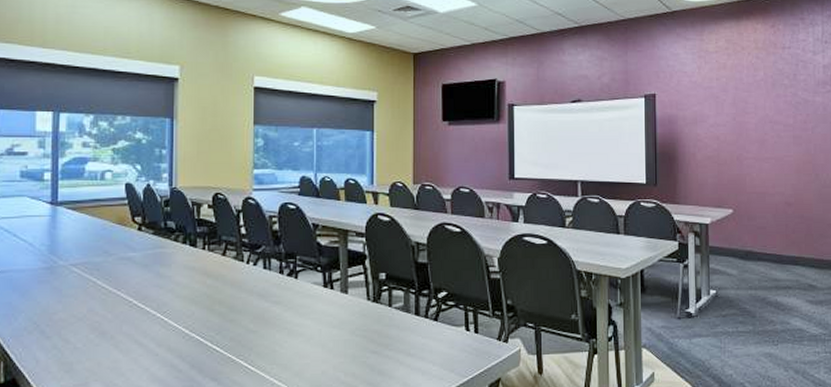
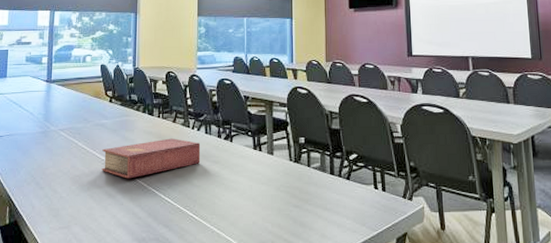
book: none [129,275,258,324] -> present [102,138,201,179]

